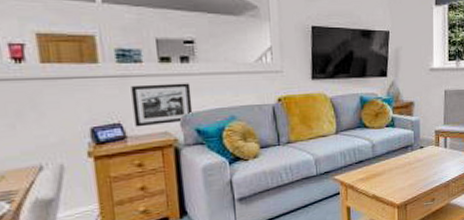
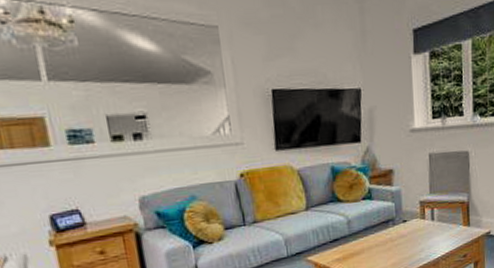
picture frame: present [131,83,193,127] -> none [85,162,152,213]

